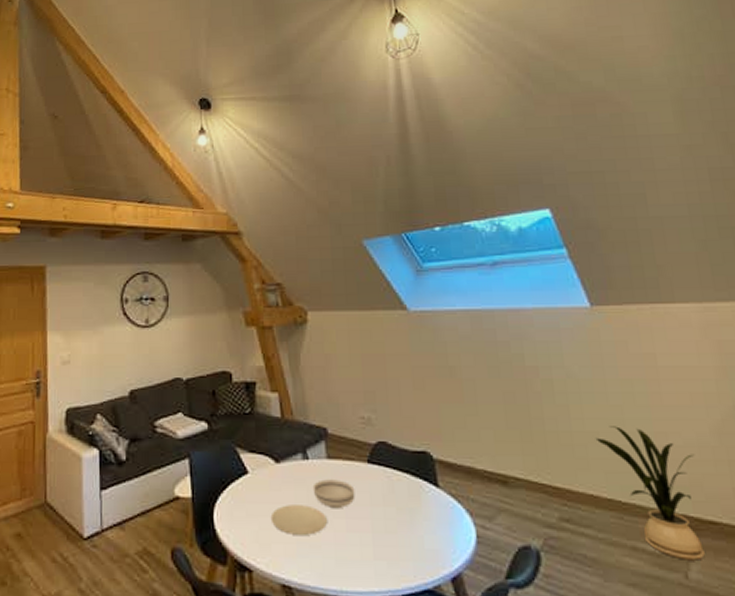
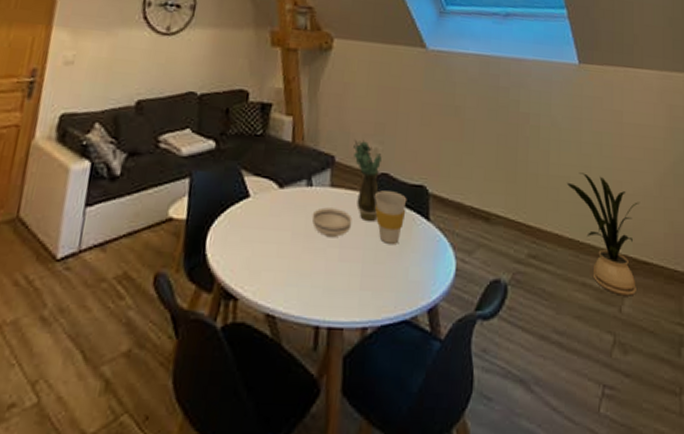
plate: present [270,505,327,535] -> none [265,231,321,263]
vase: none [344,409,382,492] -> present [353,139,382,222]
cup: none [374,459,412,513] -> present [374,190,407,244]

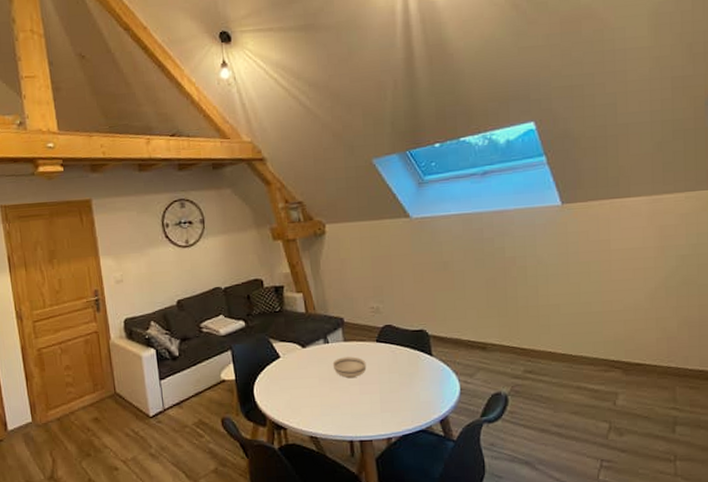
vase: present [353,139,382,222] -> none [357,302,387,364]
cup: present [374,190,407,244] -> none [381,338,411,377]
house plant: present [566,172,640,296] -> none [556,299,632,393]

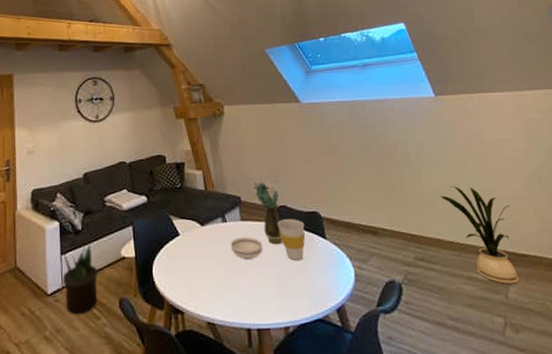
planter: none [161,368,200,433] -> present [62,243,98,314]
vase: none [357,302,387,364] -> present [253,181,283,245]
cup: none [381,338,411,377] -> present [277,219,306,260]
house plant: none [556,299,632,393] -> present [440,186,519,285]

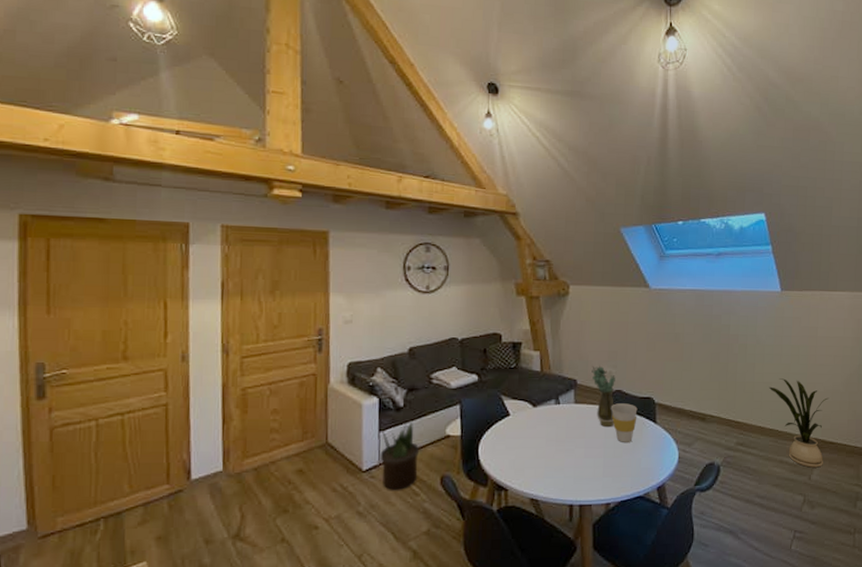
bowl: present [230,237,263,260] -> none [561,419,594,441]

